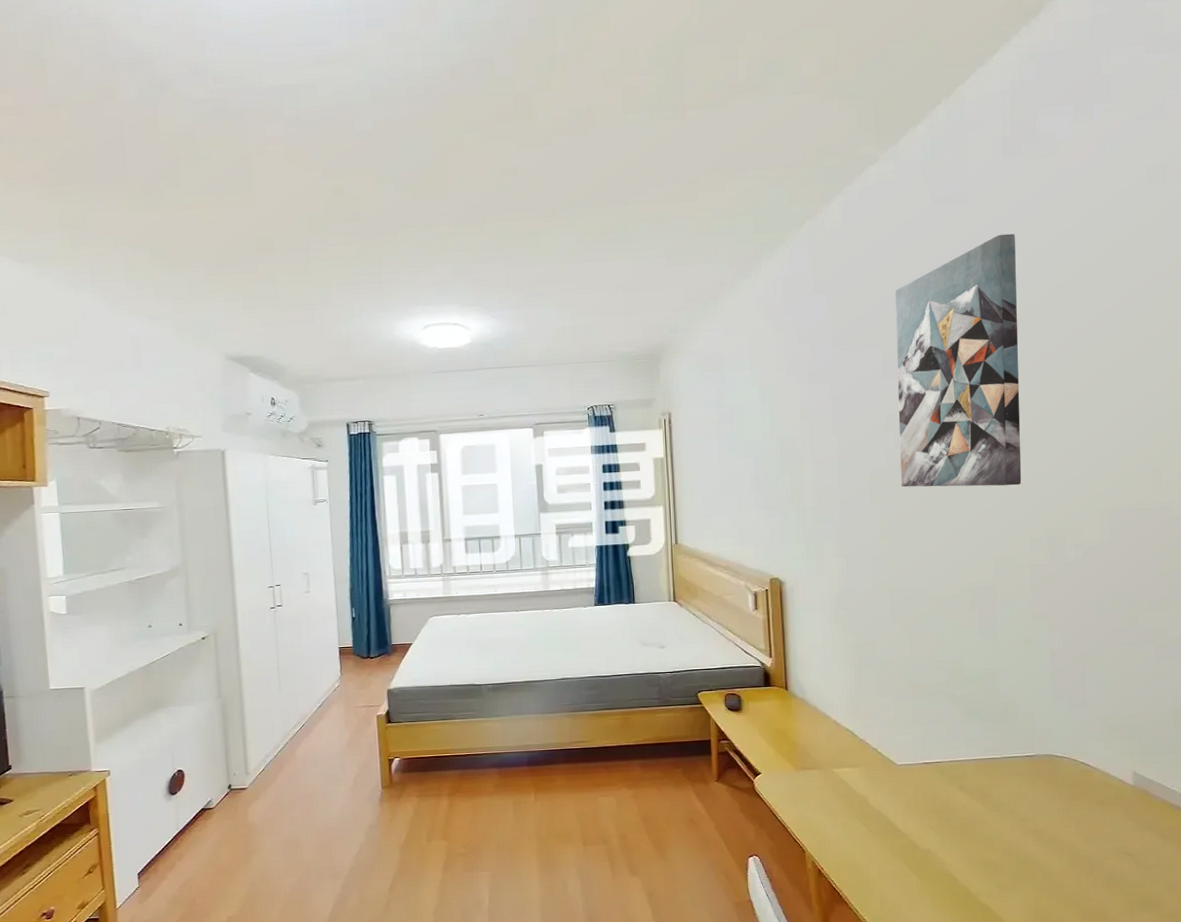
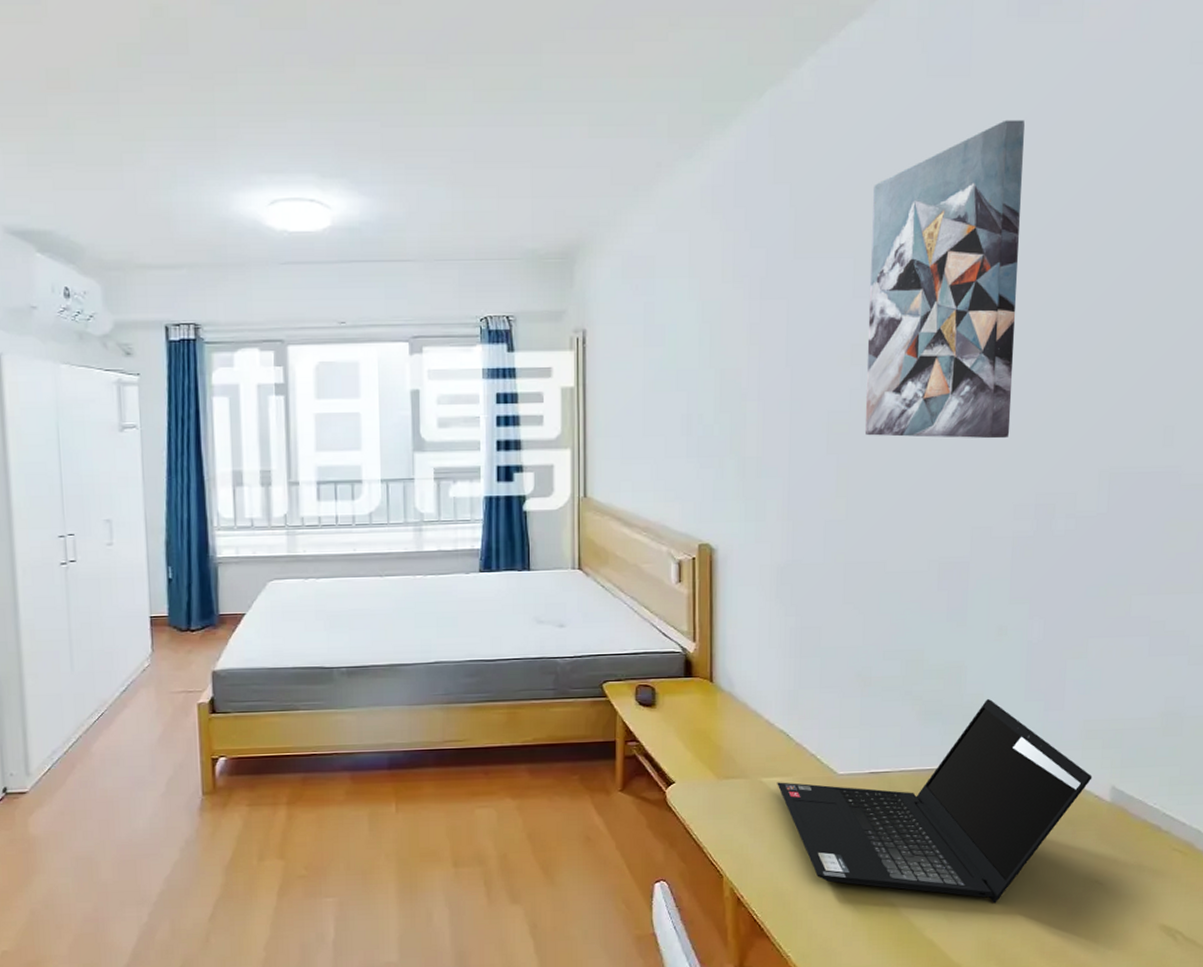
laptop computer: none [846,699,1116,873] -> present [777,698,1092,904]

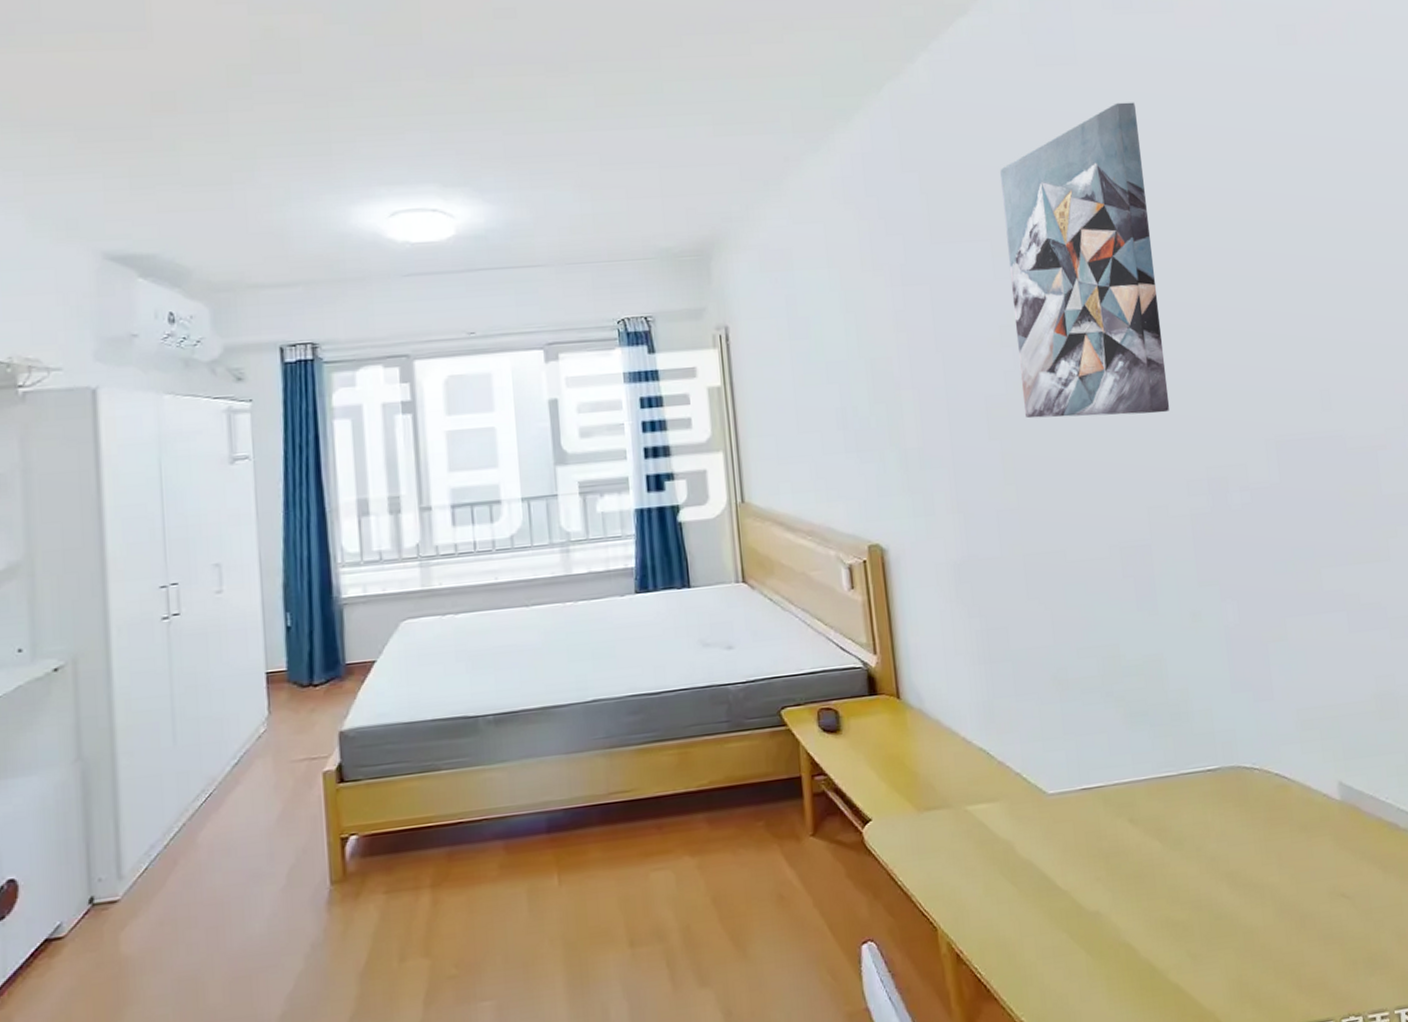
laptop computer: present [777,698,1092,904] -> none [983,693,1317,933]

